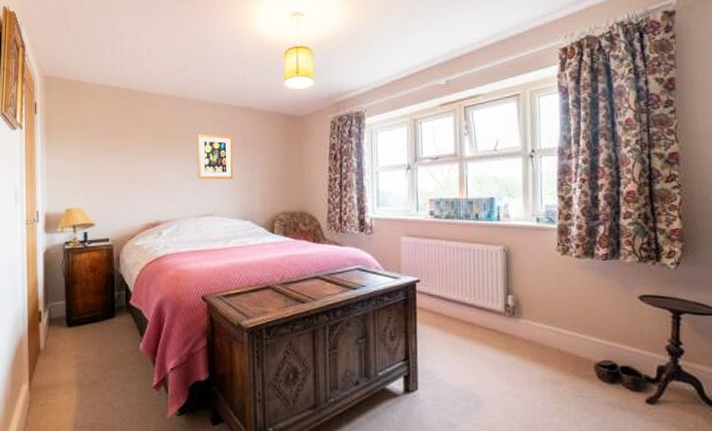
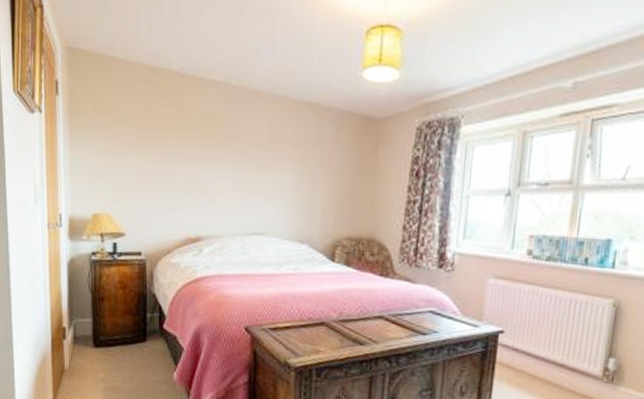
wall art: present [197,133,233,180] -> none [247,132,293,193]

